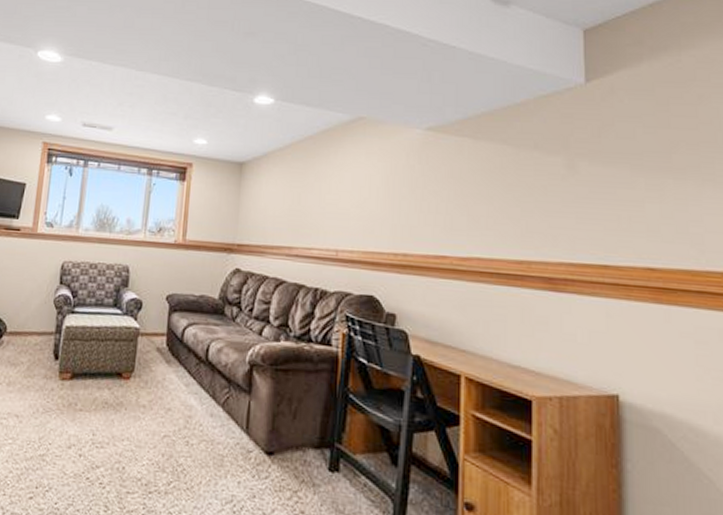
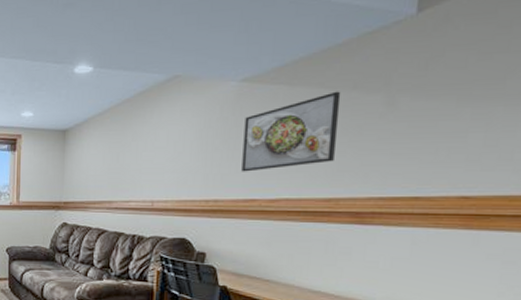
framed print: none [430,149,524,226] -> present [241,91,341,172]

